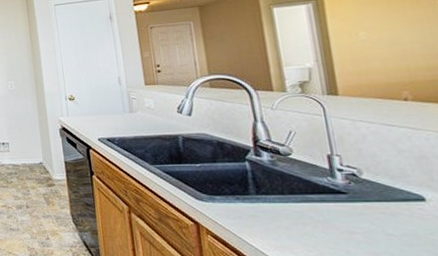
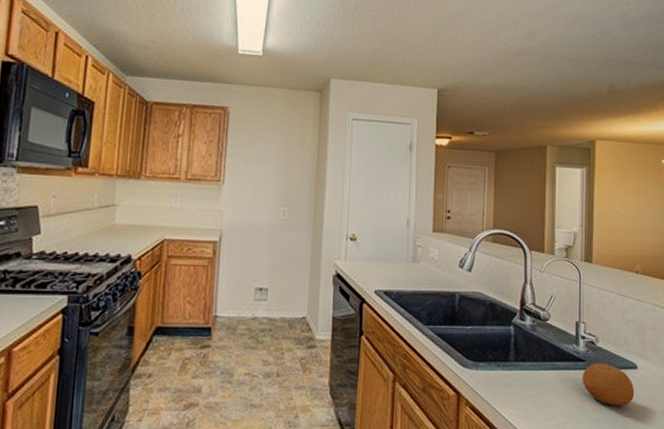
fruit: none [346,195,427,240] -> present [583,363,635,406]

